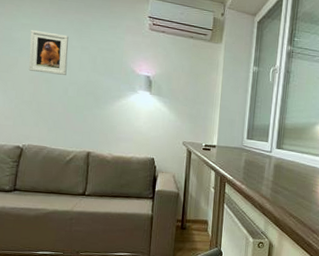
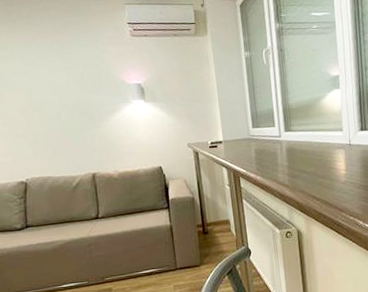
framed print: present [28,30,69,75] -> none [12,59,56,103]

